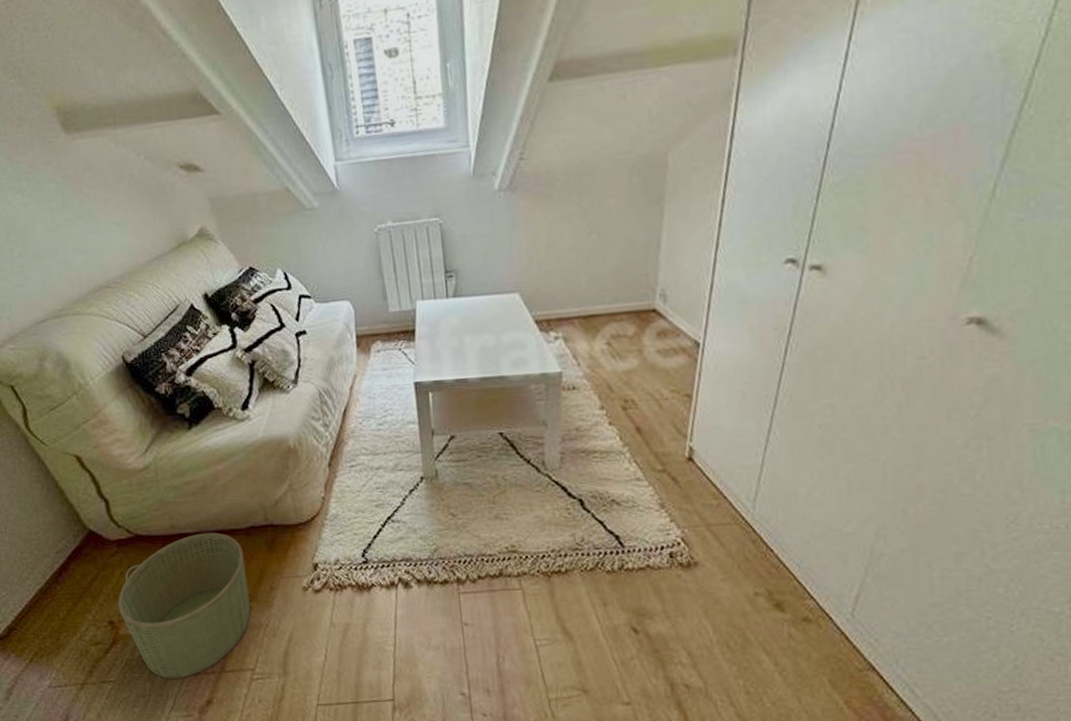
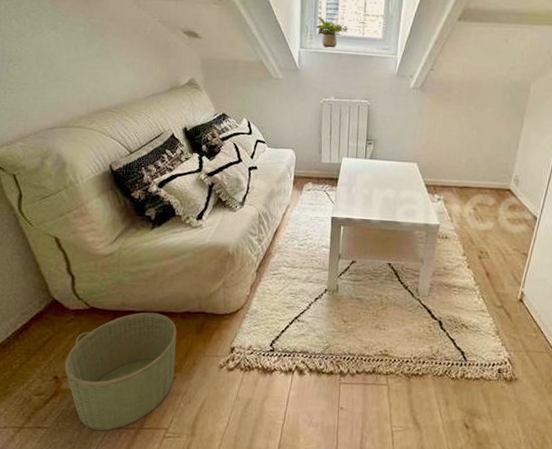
potted plant: none [351,112,391,155] -> present [315,17,344,48]

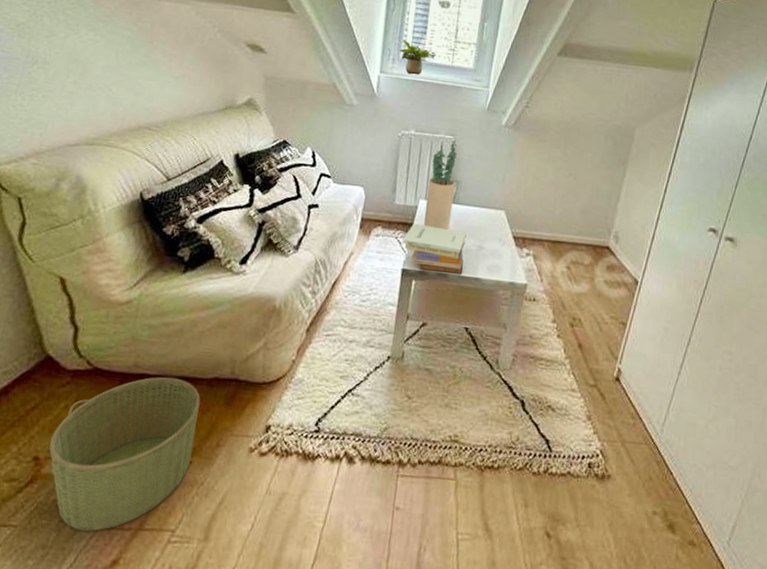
books: none [330,178,385,219] -> present [402,223,467,274]
vase: none [347,102,373,183] -> present [424,138,458,231]

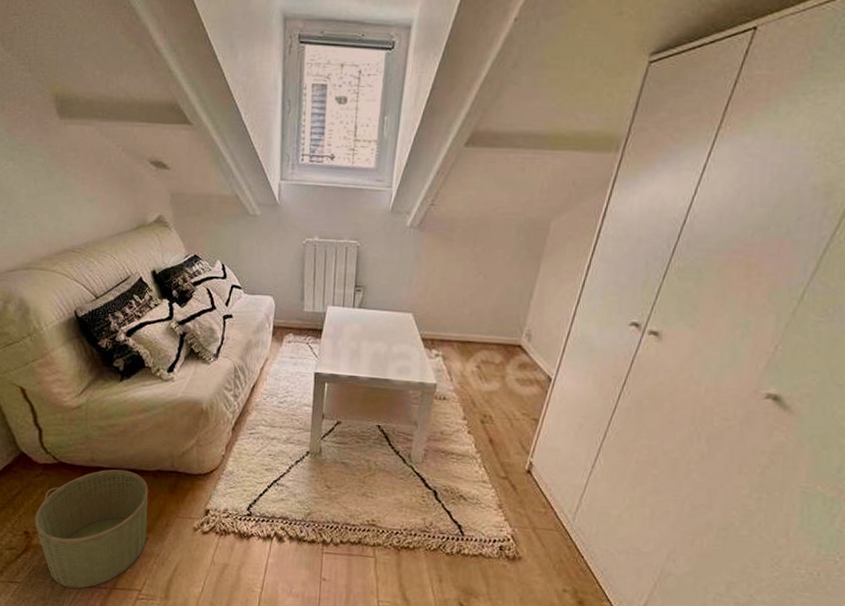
potted plant: present [399,39,431,75] -> none [298,143,330,180]
books: present [402,223,467,274] -> none [313,329,375,376]
vase: present [424,138,458,231] -> none [332,243,362,335]

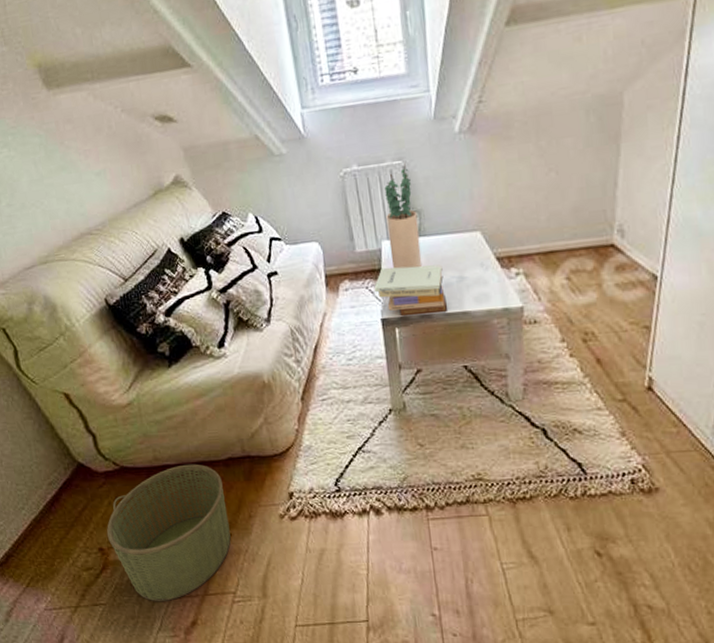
books: none [313,329,375,376] -> present [374,264,447,317]
vase: none [332,243,362,335] -> present [384,162,423,269]

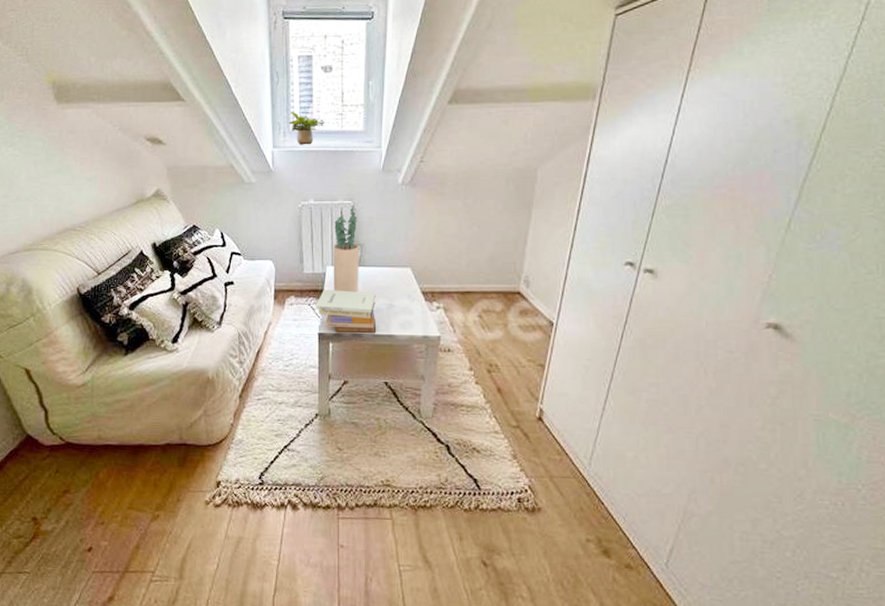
basket: present [106,464,231,601] -> none [42,445,158,575]
potted plant: none [316,61,354,102] -> present [288,111,320,145]

